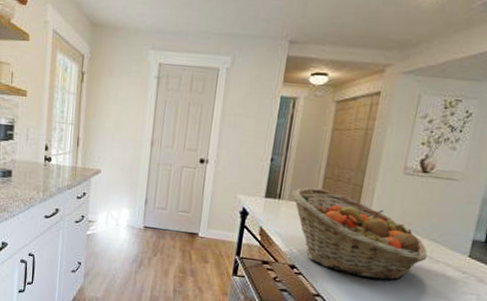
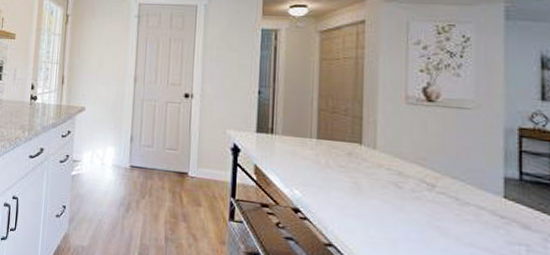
fruit basket: present [292,187,428,281] -> none [285,120,453,227]

